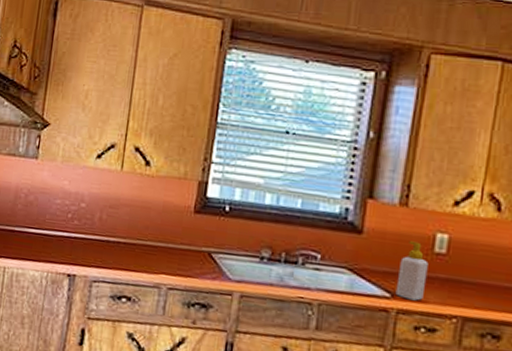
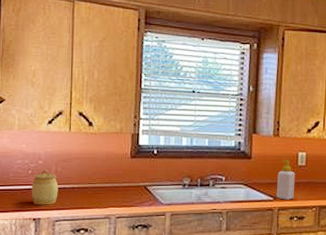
jar: none [68,215,101,260] -> present [31,170,58,205]

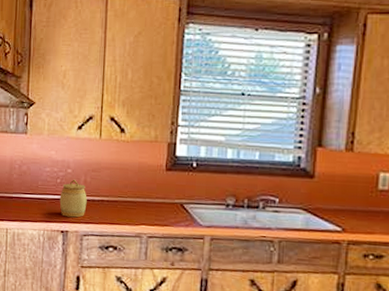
soap bottle: present [276,160,295,200] -> none [346,181,374,233]

